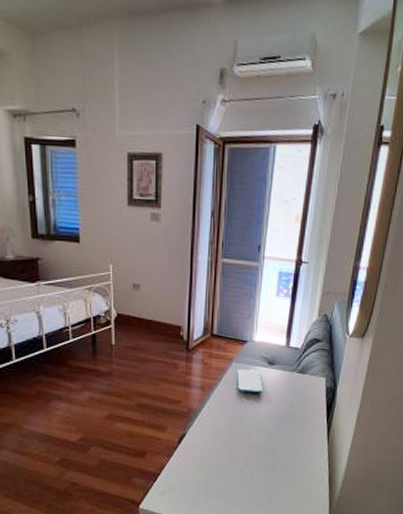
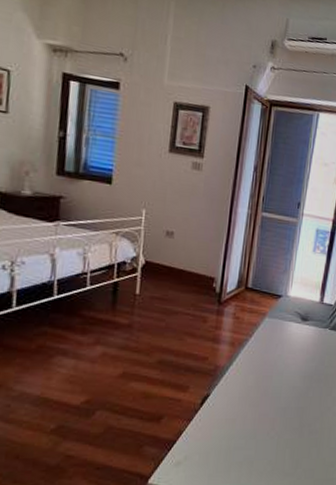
smartphone: present [237,370,262,394] -> none [269,325,295,351]

